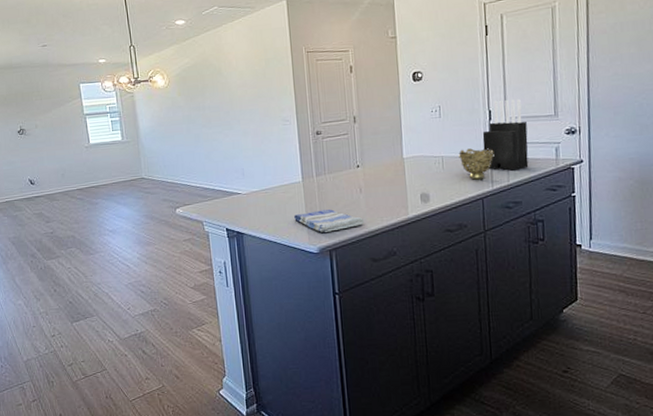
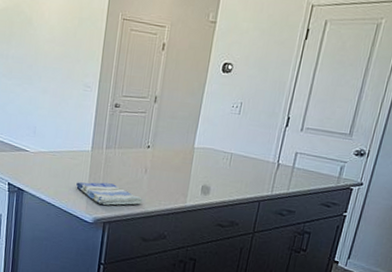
decorative bowl: present [458,148,494,180] -> none [247,150,282,183]
knife block: present [482,99,529,171] -> none [273,108,321,181]

